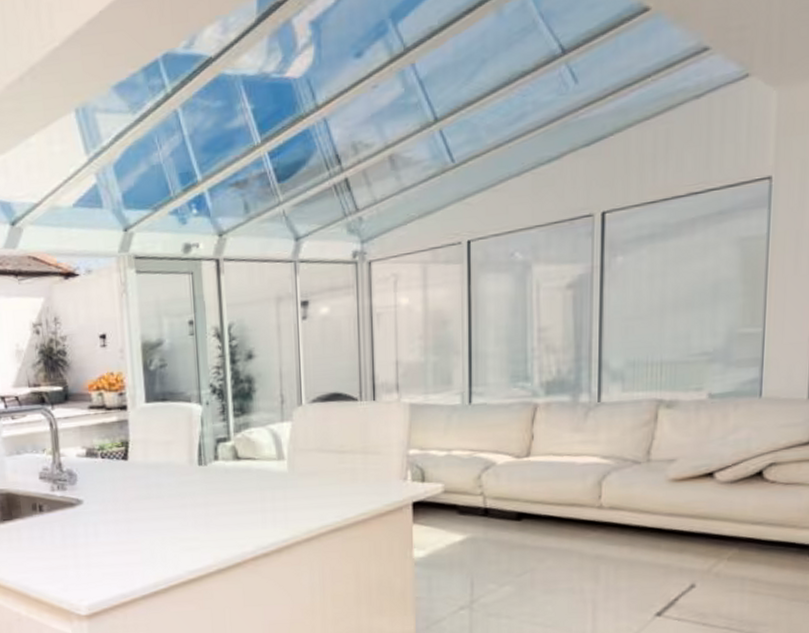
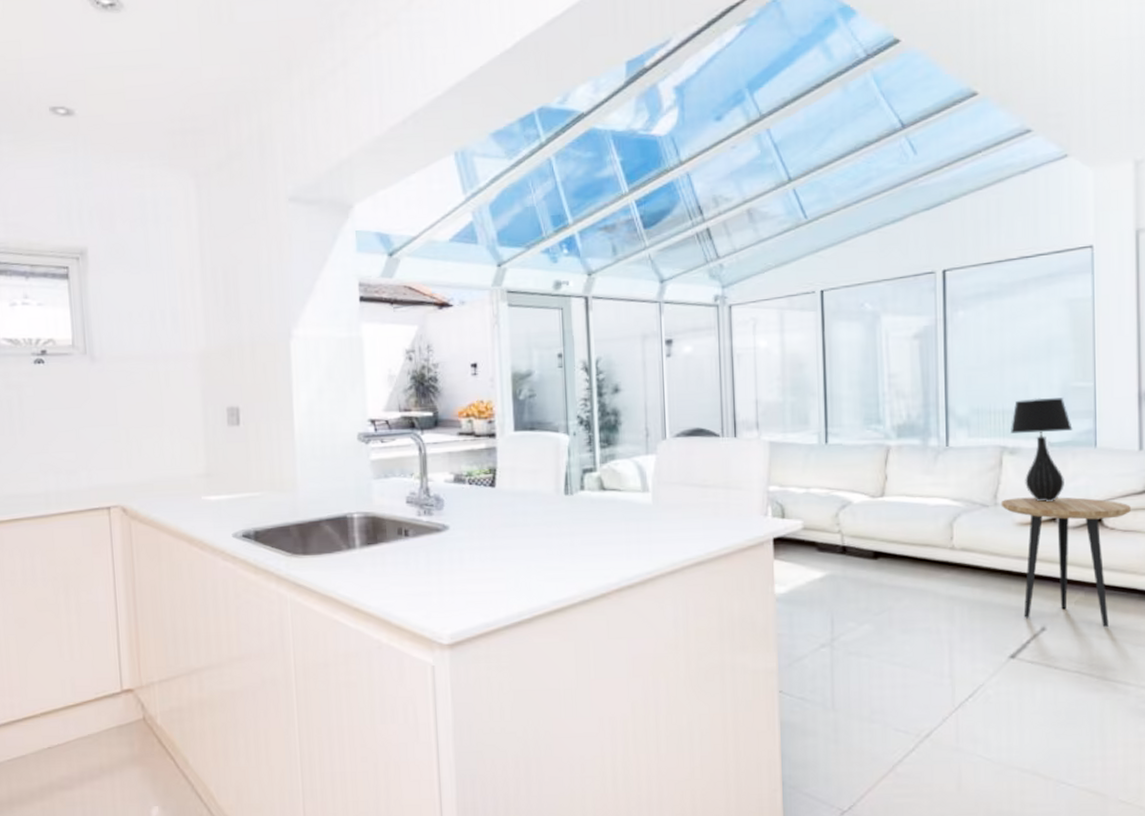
side table: none [654,450,795,582] -> present [1001,497,1131,627]
table lamp: none [669,346,737,456] -> present [1011,397,1073,502]

